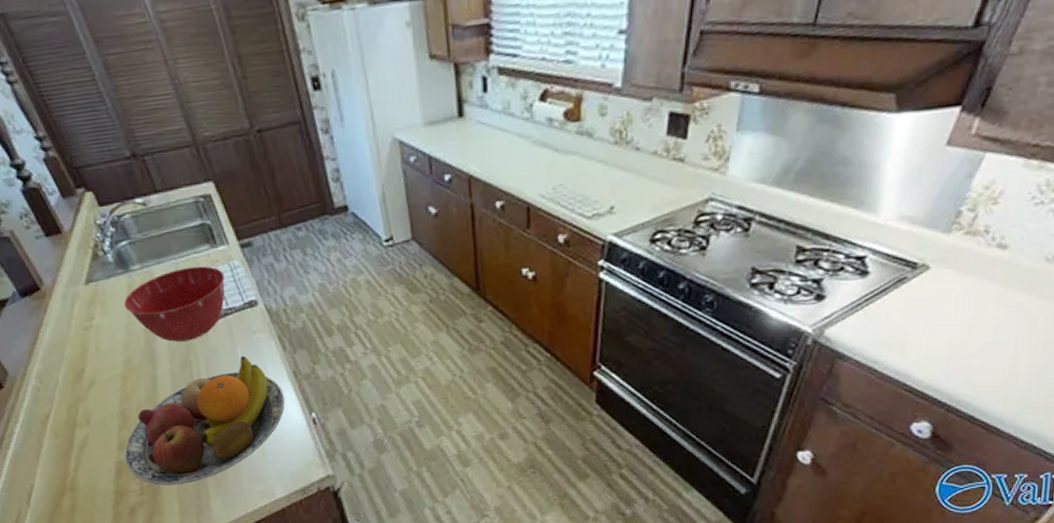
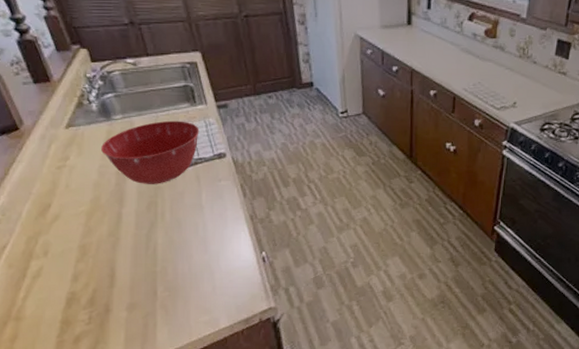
fruit bowl: present [124,355,285,485] -> none [78,199,239,315]

